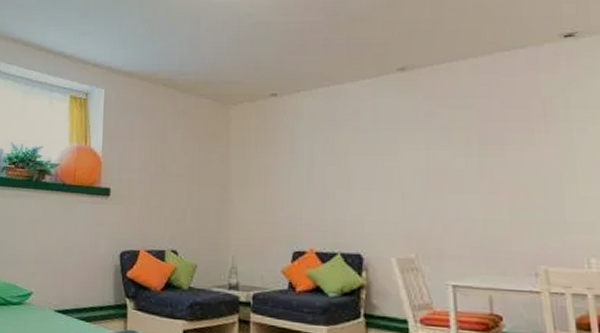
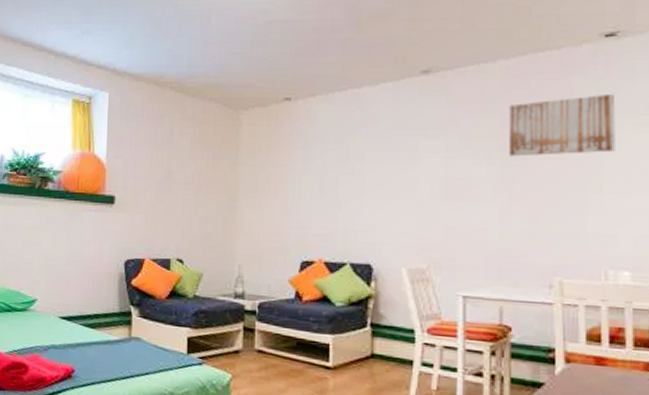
wall art: none [481,88,585,148] -> present [508,93,616,157]

